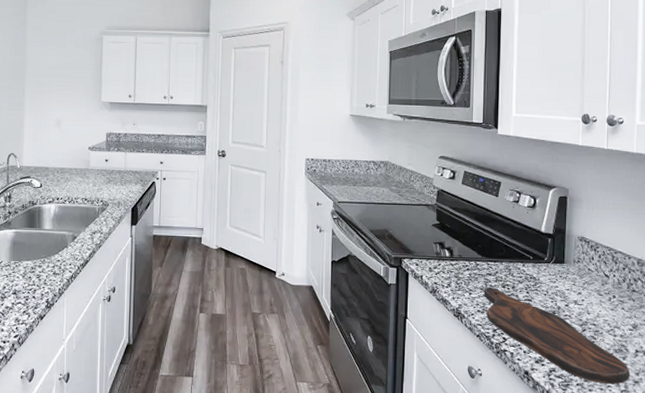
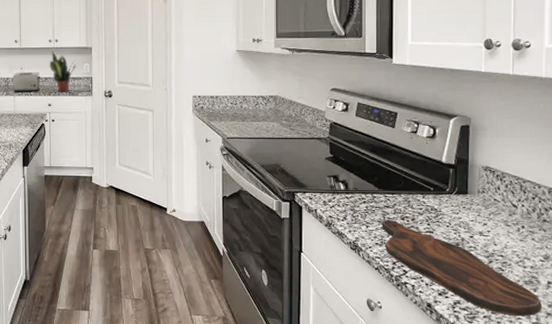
toaster: none [124,128,153,149] -> present [12,71,40,93]
potted plant: none [163,108,190,150] -> present [50,51,76,92]

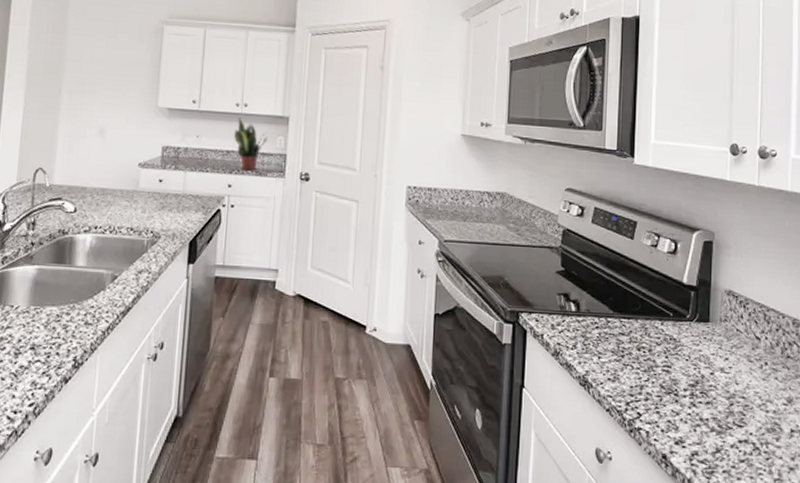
toaster: present [12,71,40,93] -> none [184,141,221,169]
cutting board: present [382,220,541,317] -> none [615,350,784,472]

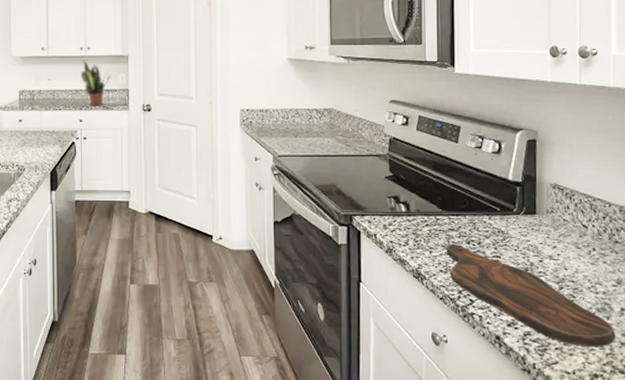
cutting board: none [615,350,784,472] -> present [446,245,615,347]

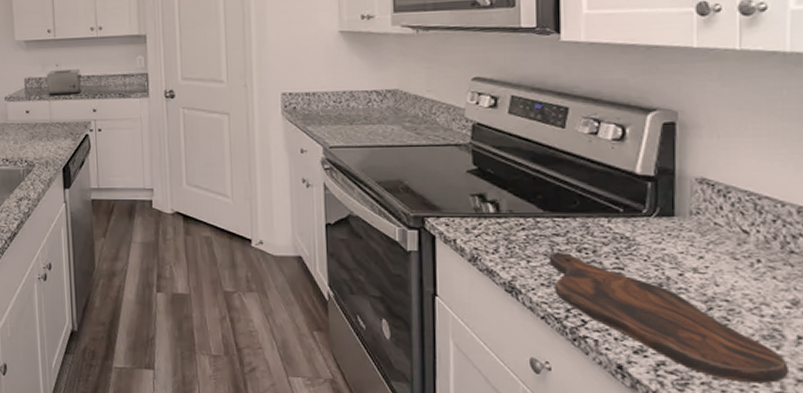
toaster: none [38,83,71,107] -> present [46,68,82,96]
potted plant: present [81,60,111,106] -> none [92,42,127,94]

